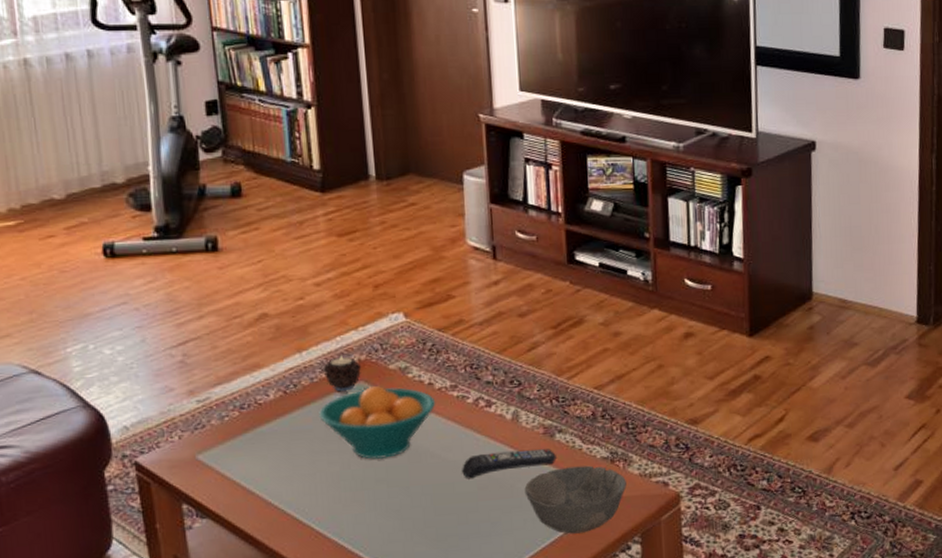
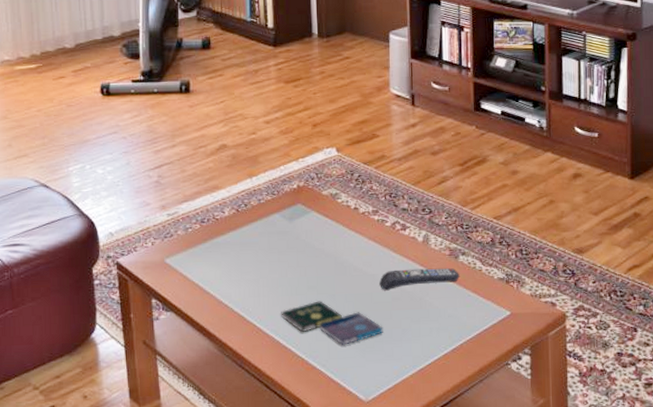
fruit bowl: present [319,385,436,460] -> none [264,207,360,271]
candle: present [323,355,362,392] -> none [269,181,300,212]
music album box set: none [344,495,469,546] -> present [281,301,383,345]
bowl: present [524,465,627,534] -> none [431,284,519,343]

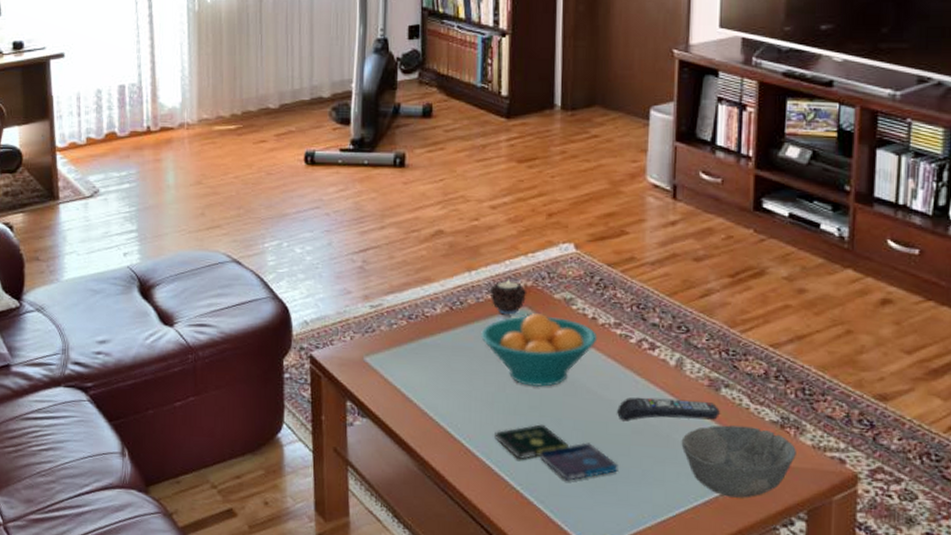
fruit bowl: none [264,207,360,271] -> present [481,313,598,388]
candle: none [269,181,300,212] -> present [489,279,527,315]
bowl: none [431,284,519,343] -> present [681,425,796,498]

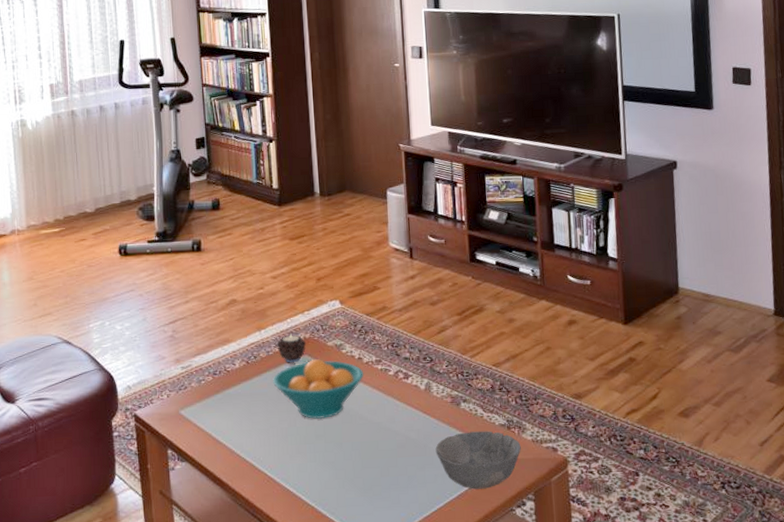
music album box set: present [494,424,618,481] -> none [290,449,390,493]
remote control: present [617,397,720,422] -> none [384,415,462,439]

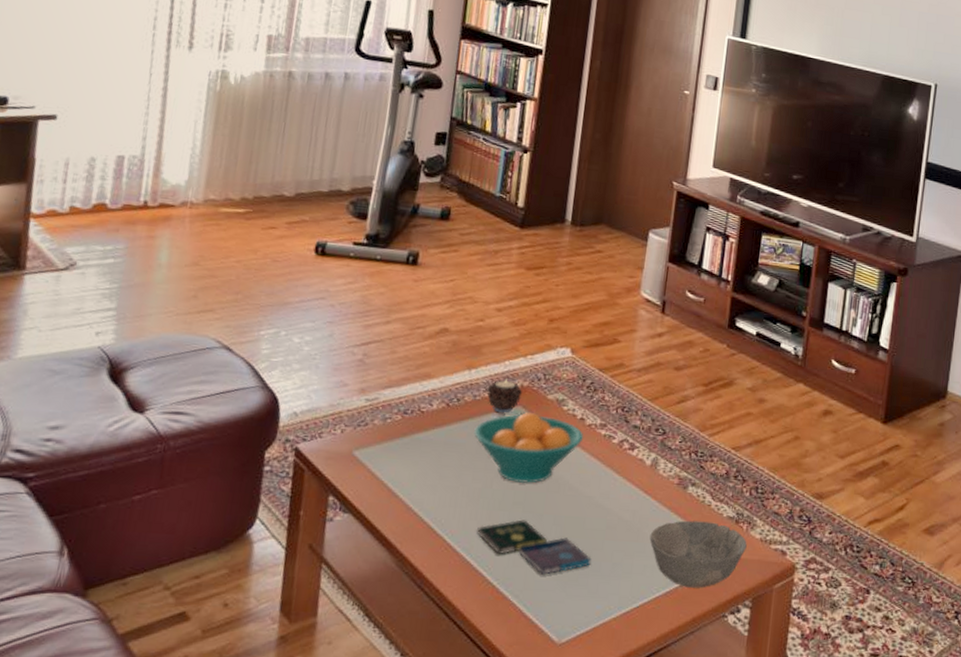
music album box set: none [290,449,390,493] -> present [477,520,592,575]

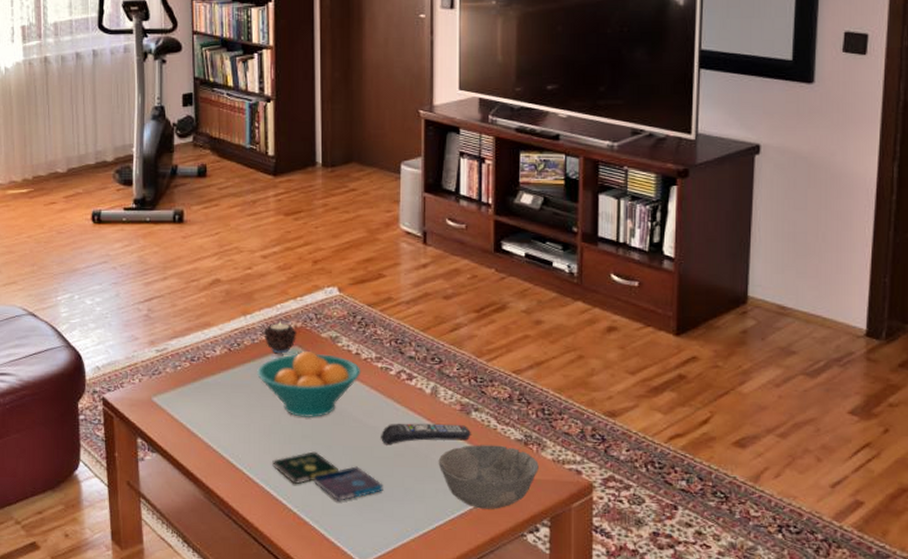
remote control: none [595,494,686,517] -> present [381,423,471,445]

